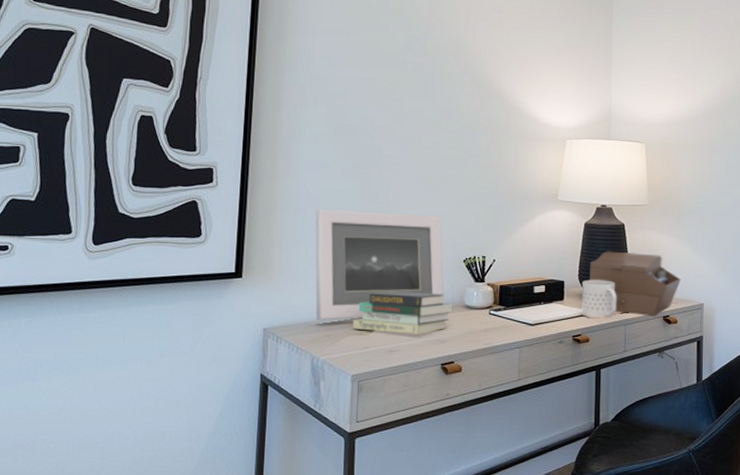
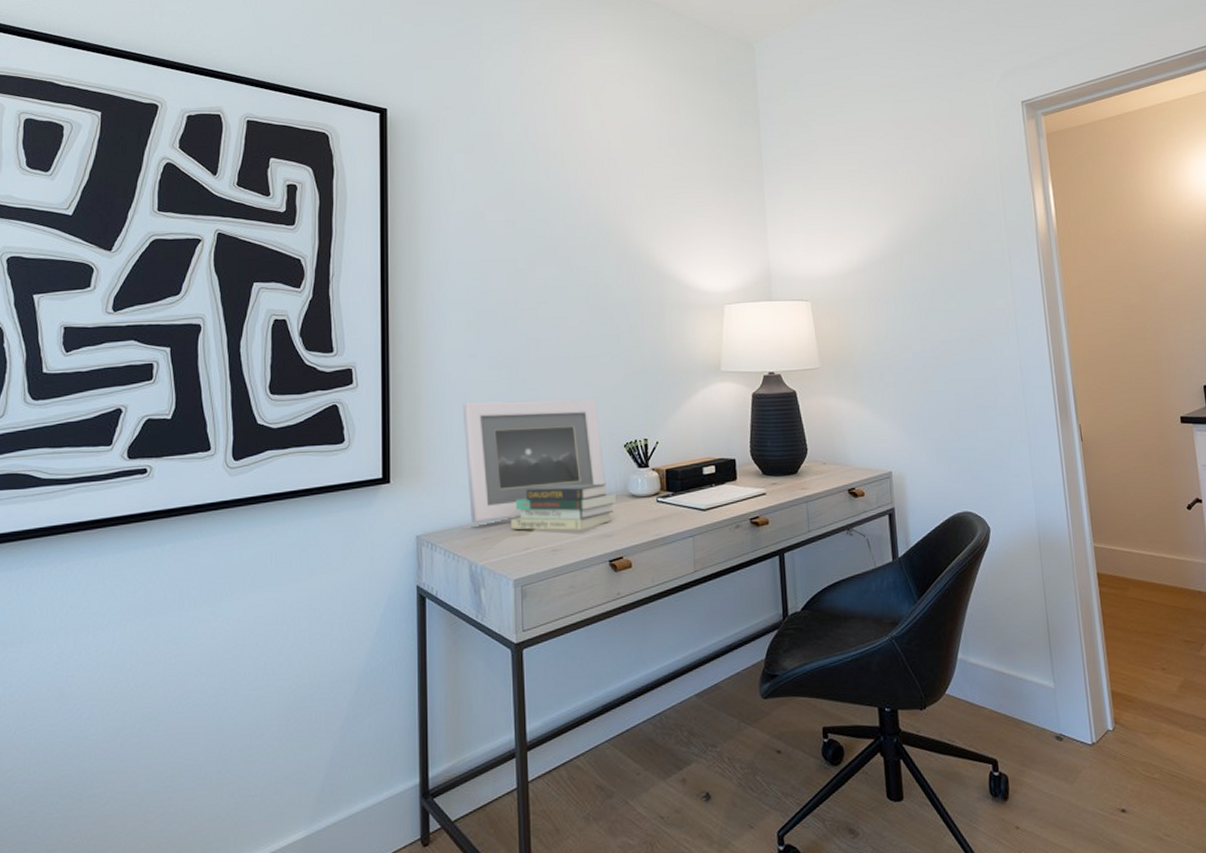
mug: present [580,279,617,319] -> none [754,454,796,498]
sewing box: present [590,251,681,316] -> none [762,421,864,491]

